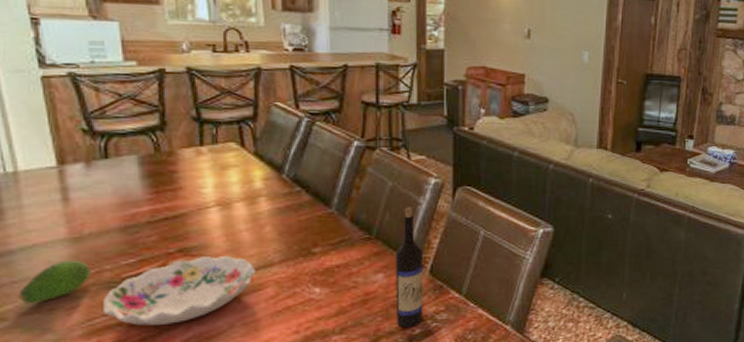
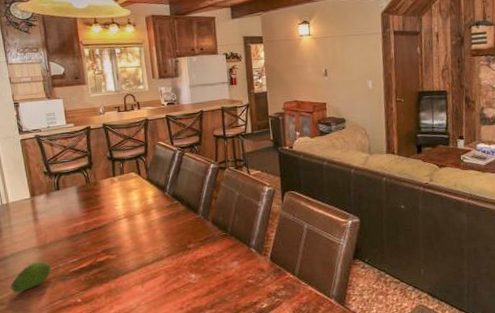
decorative bowl: present [103,255,256,326] -> none [59,253,152,306]
wine bottle: present [395,207,424,328] -> none [245,210,268,303]

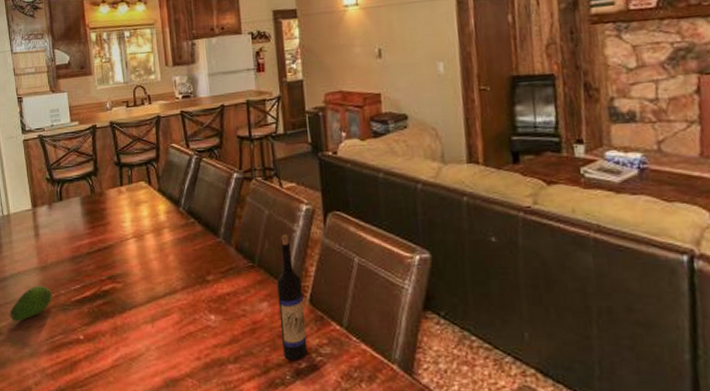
wine bottle: none [245,210,268,303] -> present [277,234,308,360]

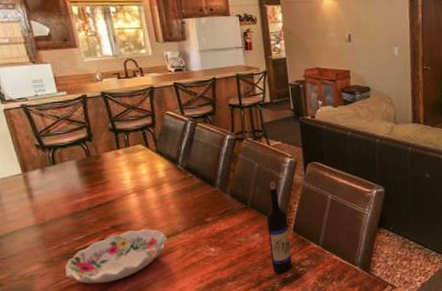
fruit: present [9,285,53,322] -> none [8,239,55,274]
decorative bowl: none [60,282,164,345] -> present [65,228,168,284]

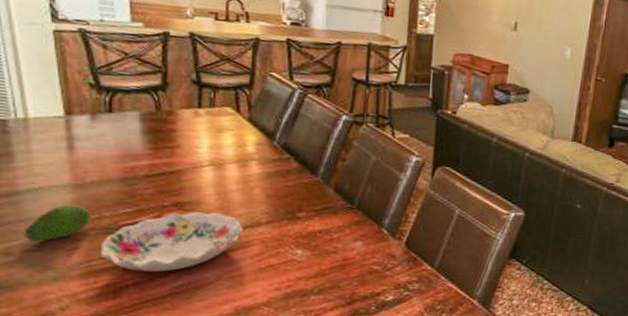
fruit: none [8,239,55,274] -> present [24,204,92,243]
wine bottle: present [267,181,292,273] -> none [371,181,400,294]

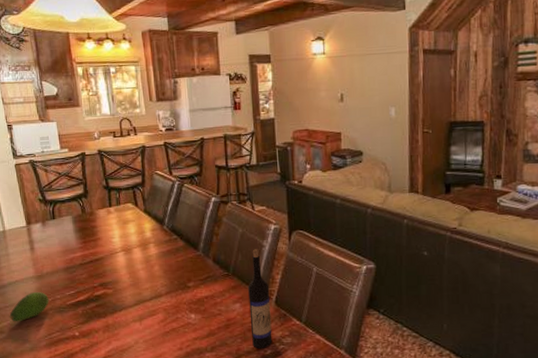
decorative bowl: present [101,212,244,272] -> none [57,288,150,340]
wine bottle: none [371,181,400,294] -> present [248,249,273,348]

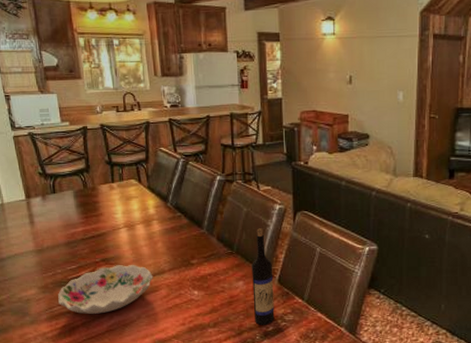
fruit: present [9,291,49,322] -> none [9,265,50,296]
decorative bowl: none [57,288,150,340] -> present [58,264,153,314]

